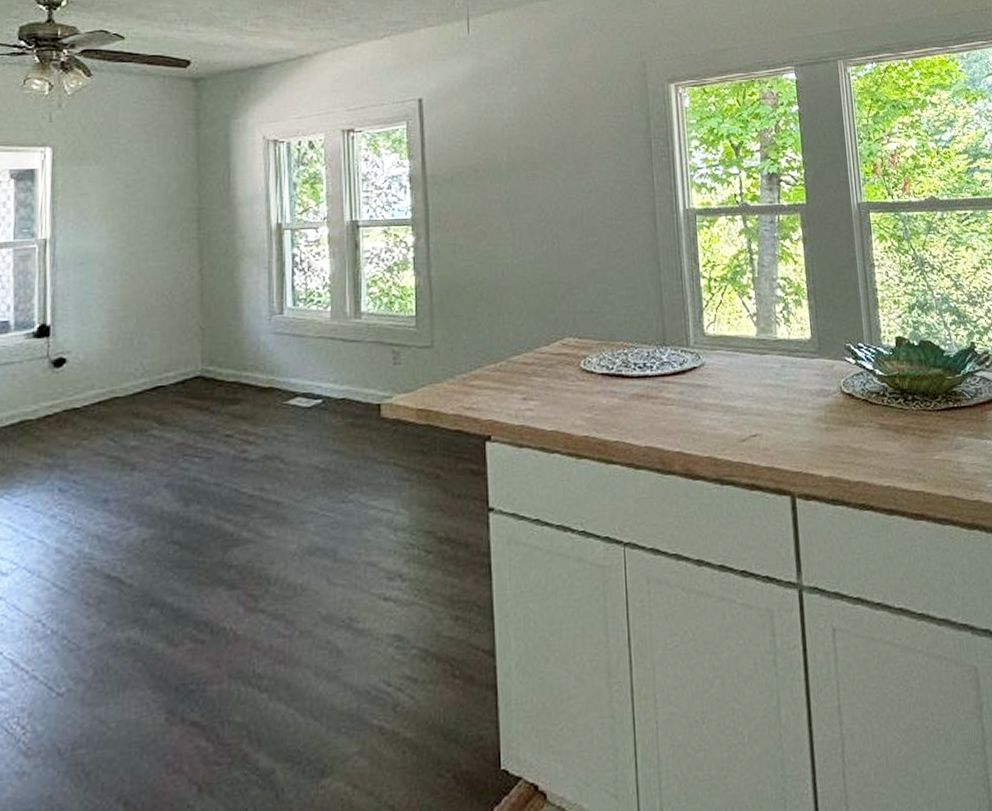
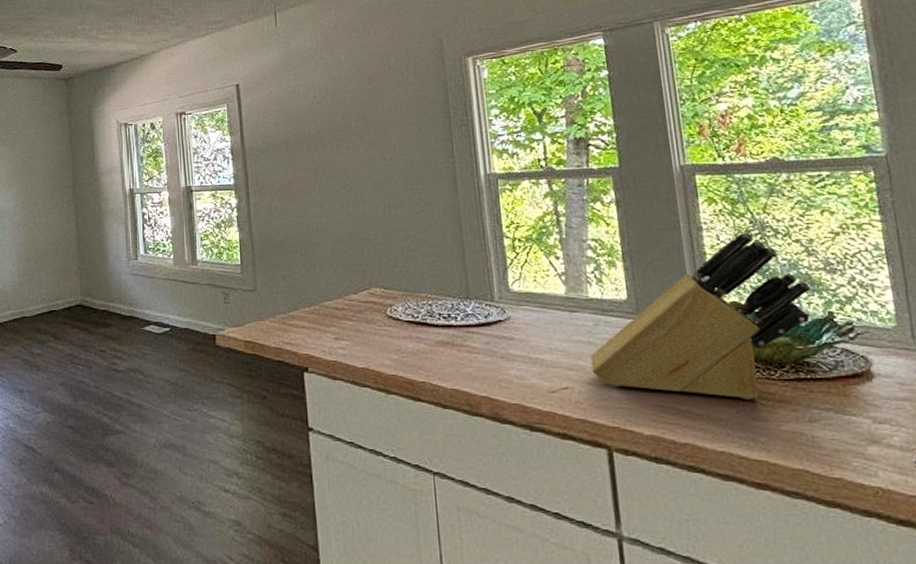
knife block: none [777,268,958,432] -> present [590,232,811,400]

